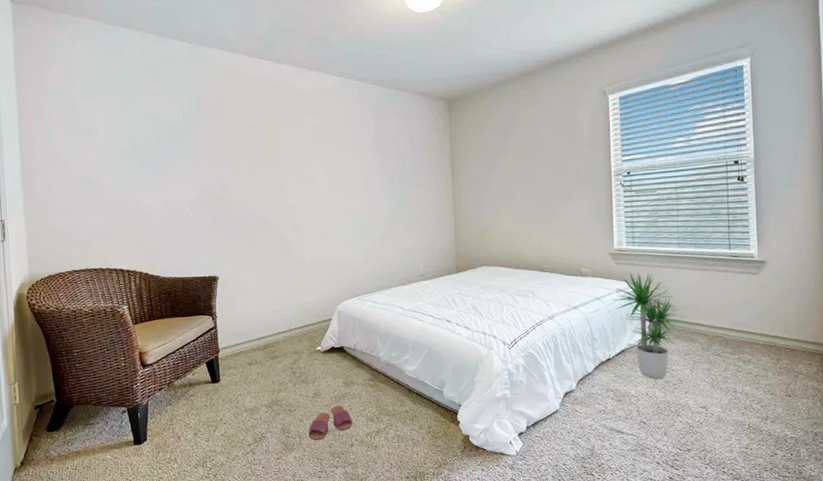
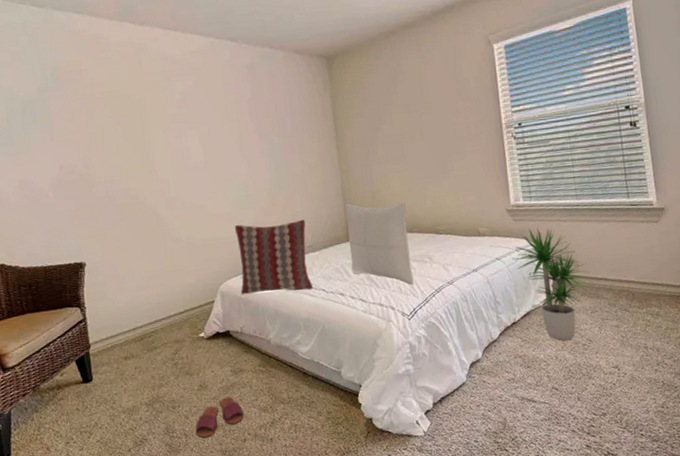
pillow: none [353,250,421,315] -> present [234,219,312,295]
pillow: none [457,237,516,317] -> present [345,202,414,285]

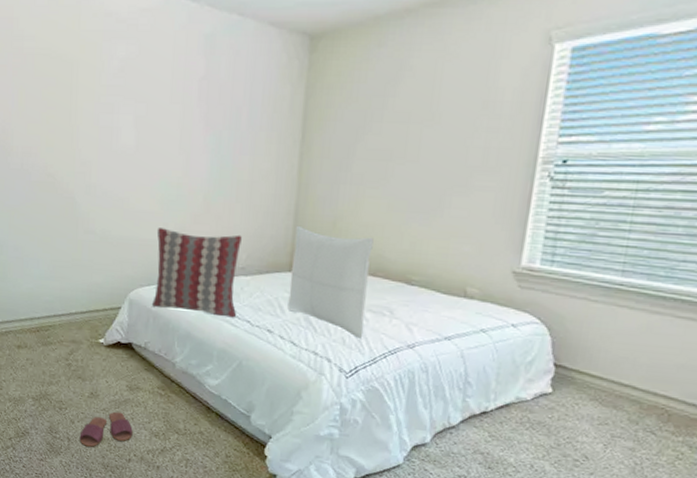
potted plant: present [513,227,592,341] -> none [505,301,612,450]

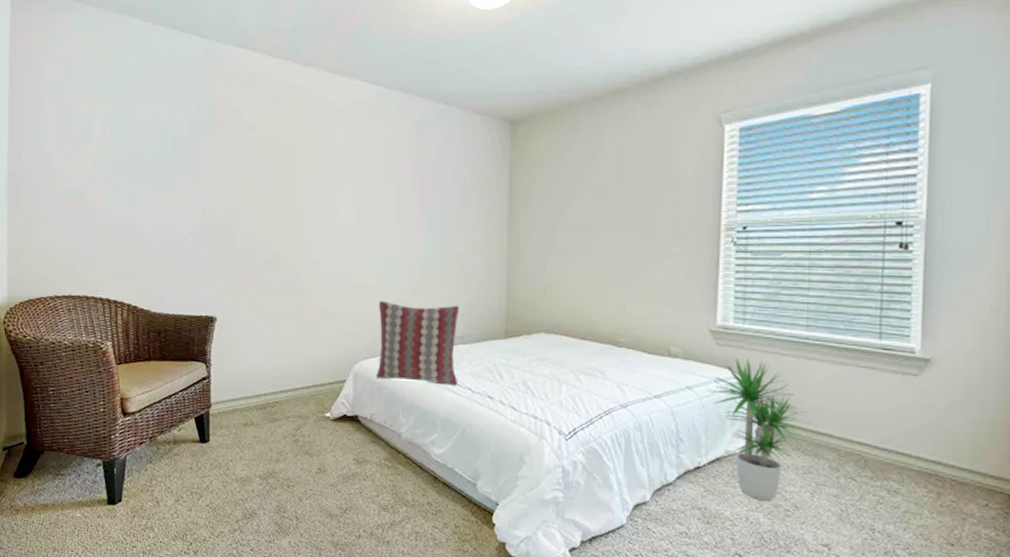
slippers: present [79,411,133,447] -> none [308,486,362,525]
pillow: present [288,225,374,338] -> none [506,294,581,400]
potted plant: none [505,301,612,450] -> present [709,357,810,501]

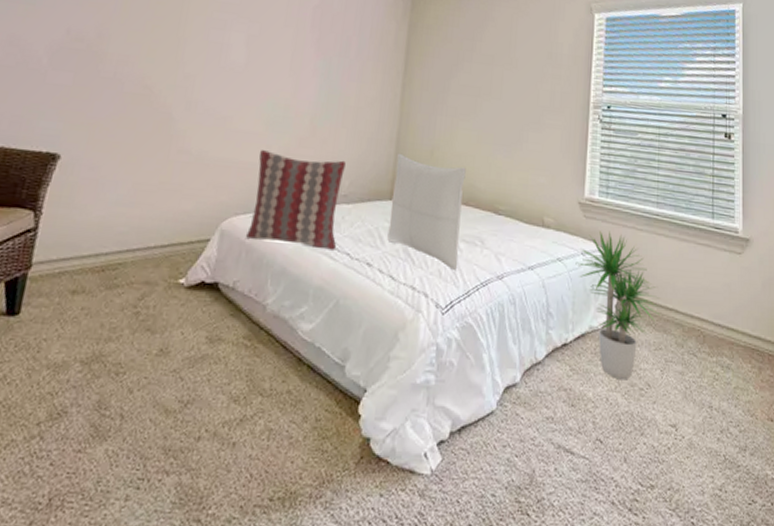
pillow: none [506,294,581,400] -> present [387,152,466,270]

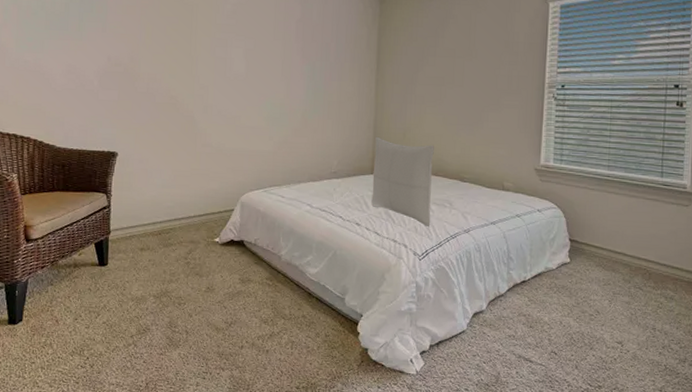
pillow: present [245,150,346,250] -> none [260,141,333,214]
potted plant: present [577,230,660,379] -> none [534,191,609,307]

